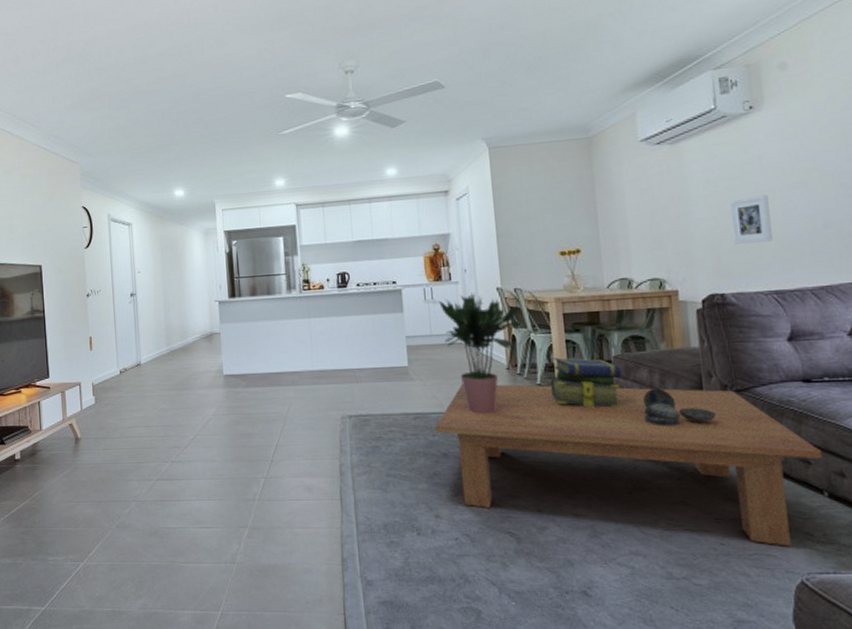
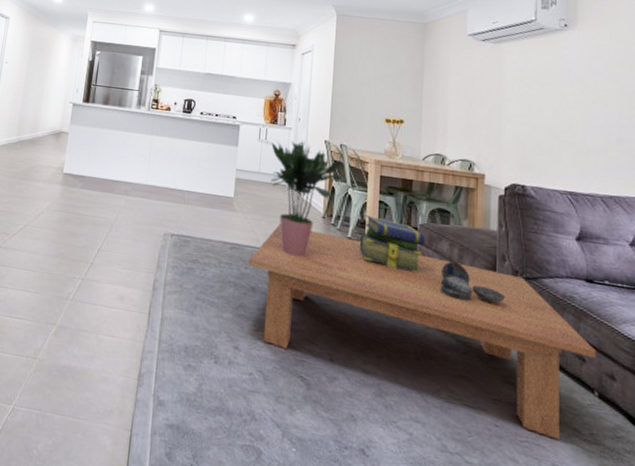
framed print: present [730,195,773,244] -> none [539,103,572,147]

